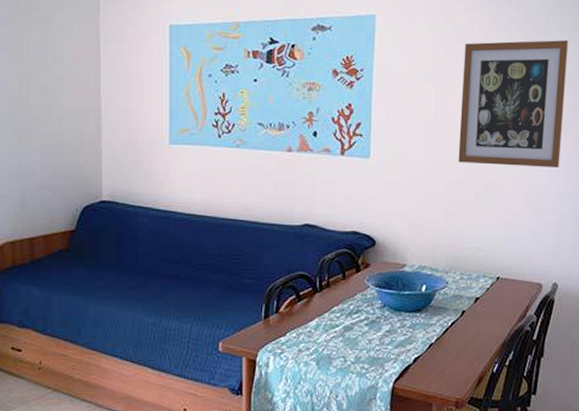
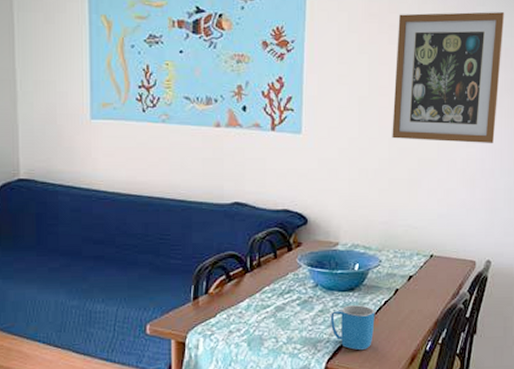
mug: none [398,326,442,372] -> present [331,305,375,351]

